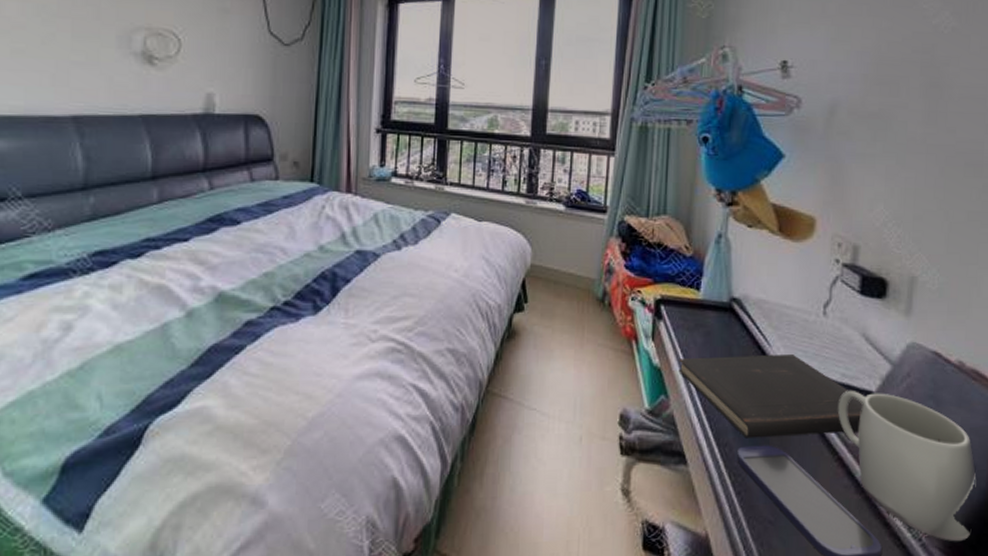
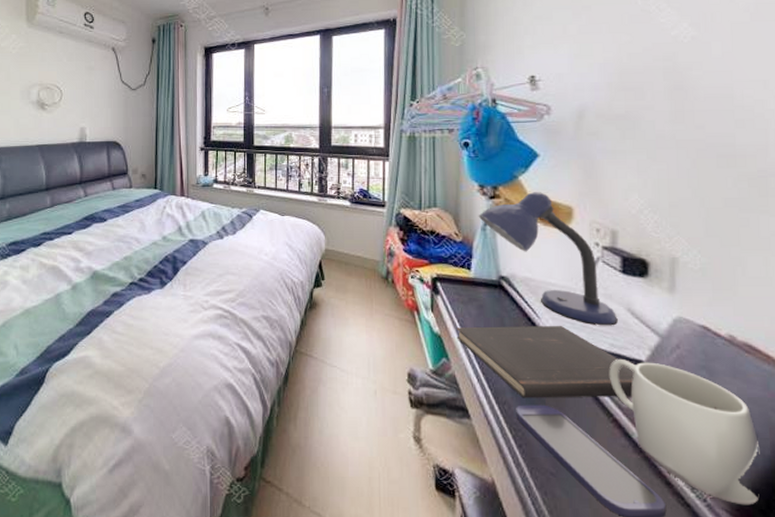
desk lamp: none [712,199,852,354] -> present [478,192,618,326]

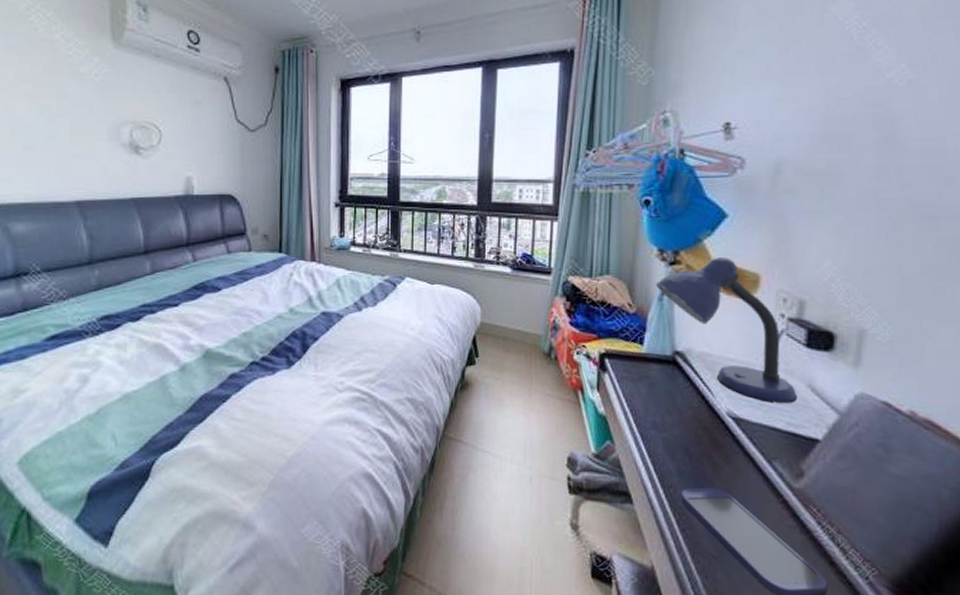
hardcover book: present [456,326,635,398] -> none [623,404,810,481]
mug: present [609,358,760,505] -> none [783,437,927,582]

